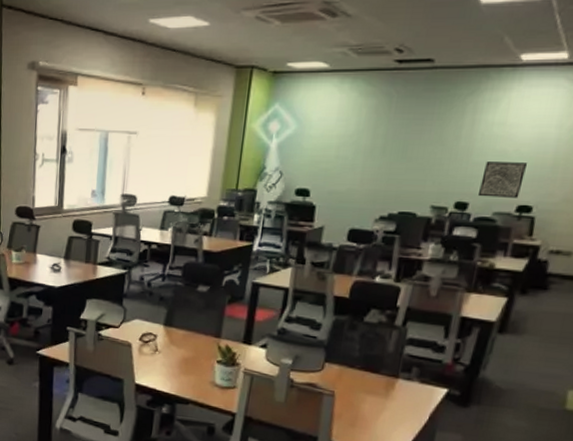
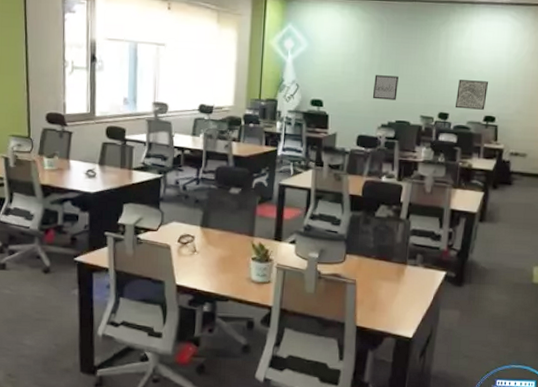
wall art: none [371,159,406,188] -> present [372,75,399,100]

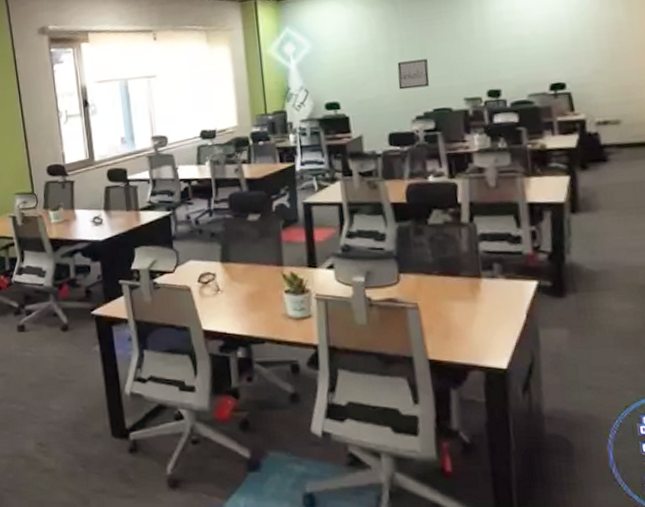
wall art: present [454,80,488,110] -> none [506,43,549,82]

